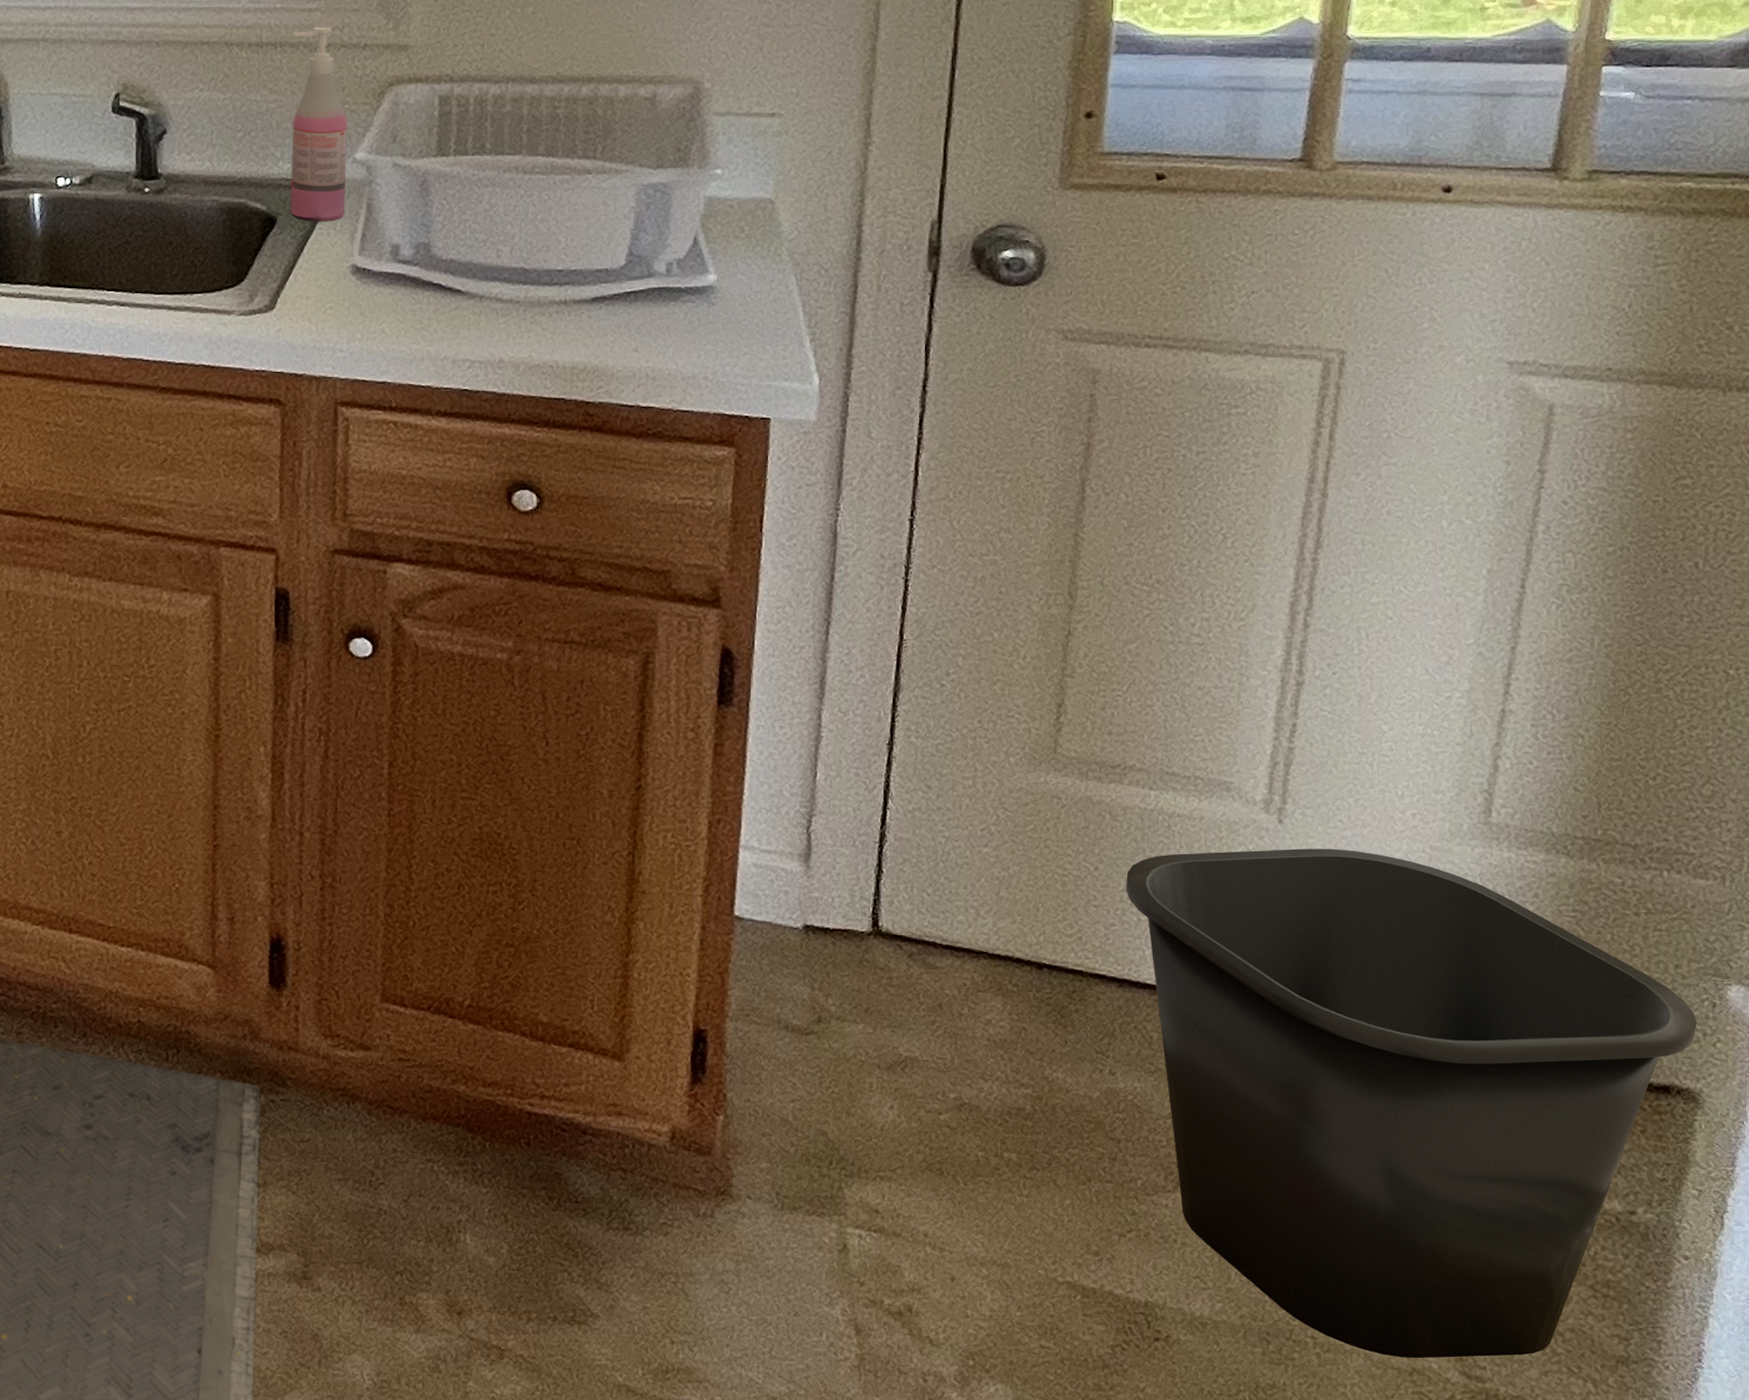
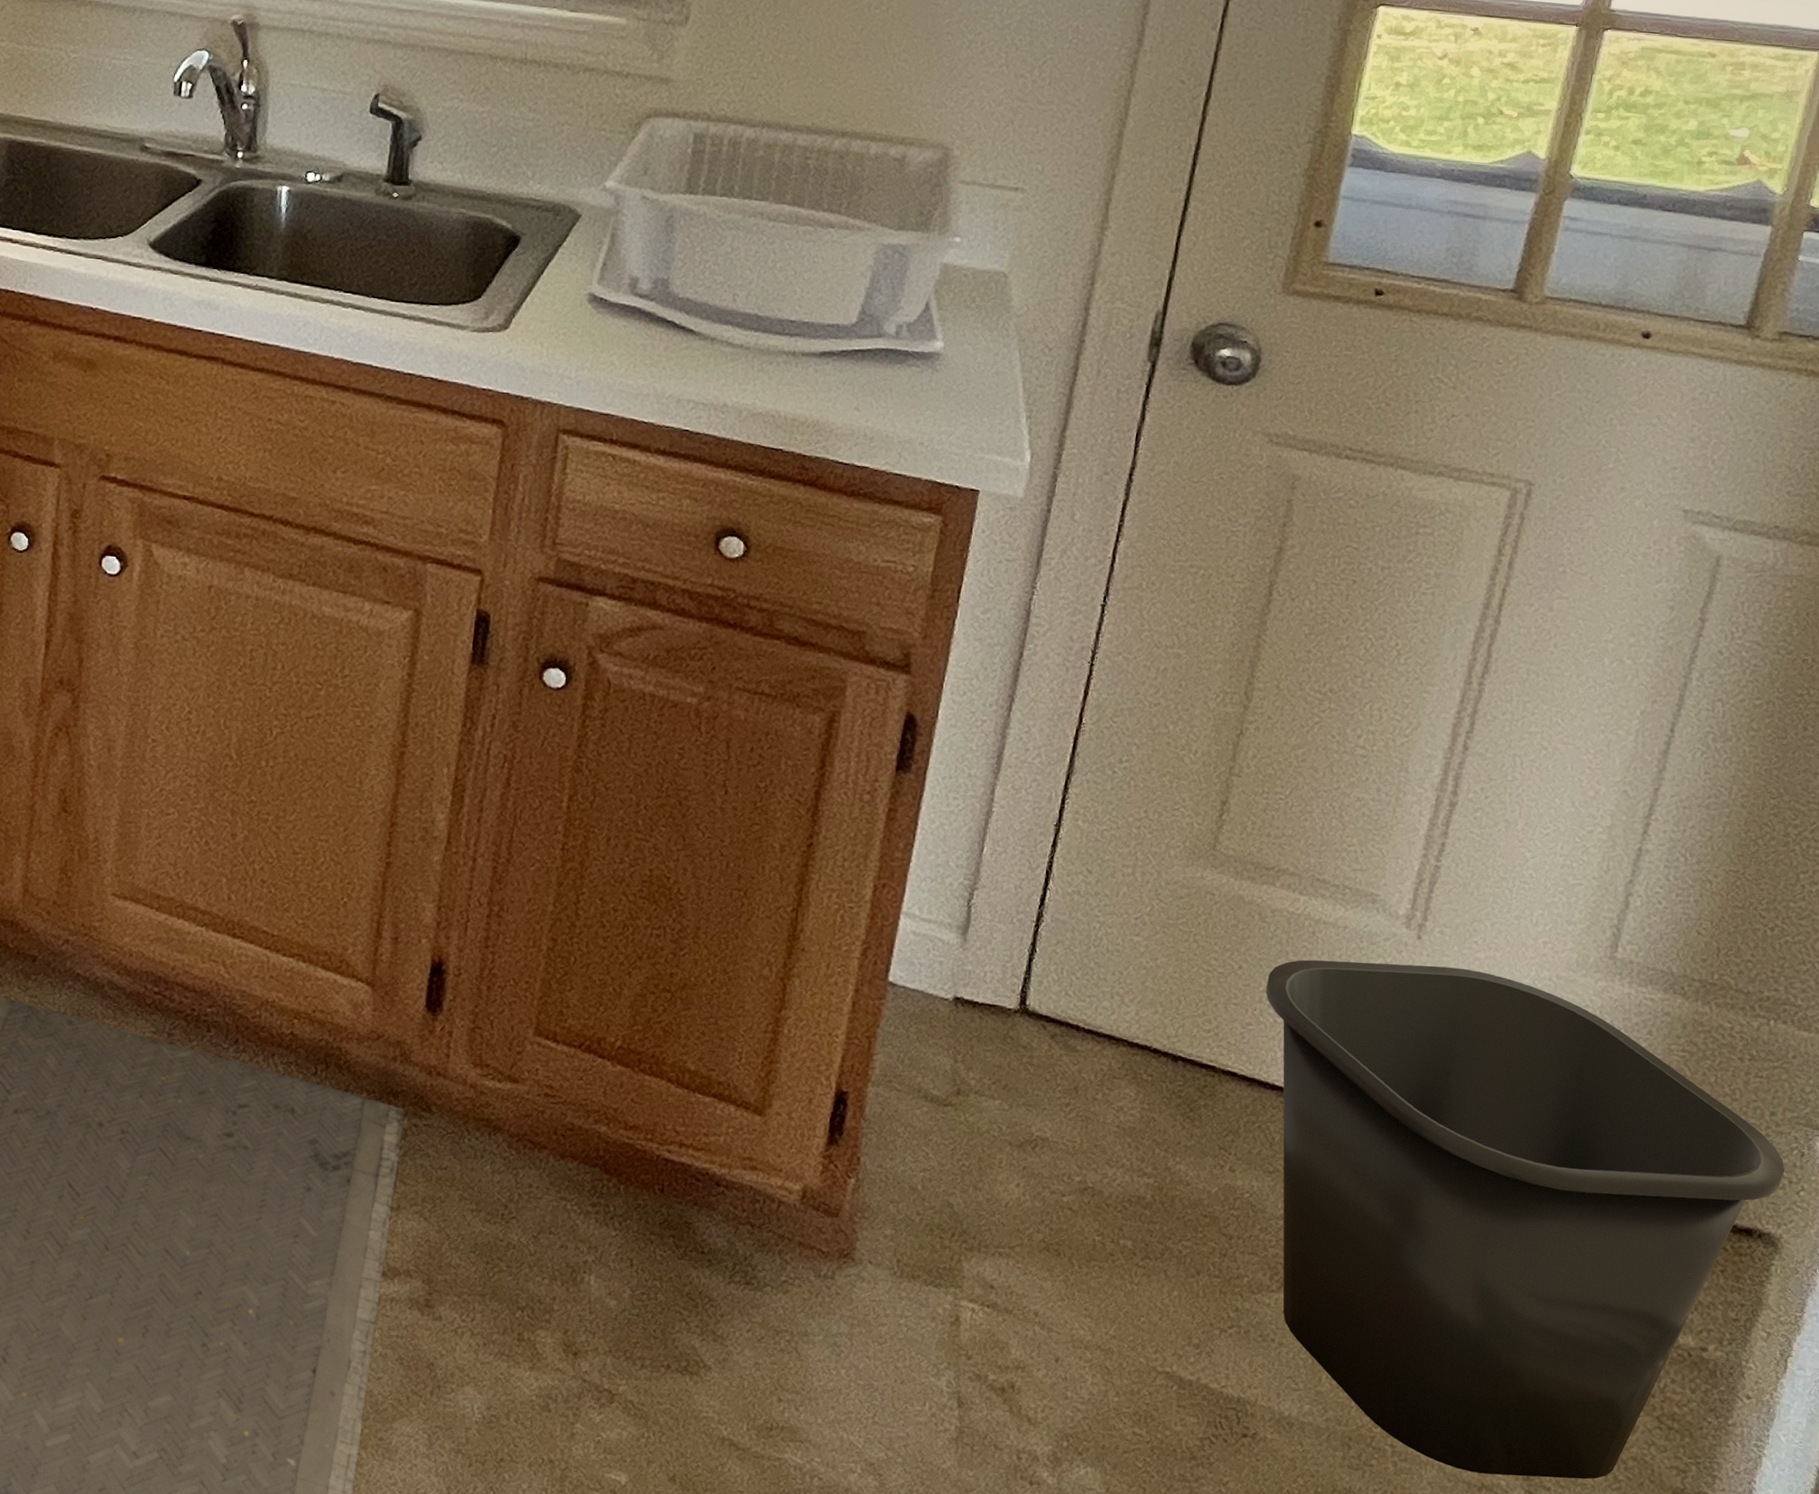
soap dispenser: present [290,26,348,223] -> none [535,49,602,248]

